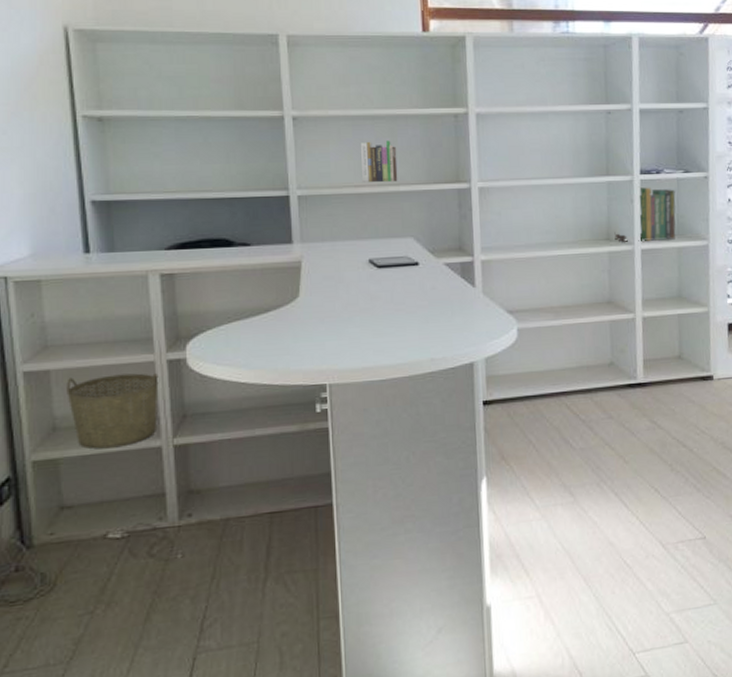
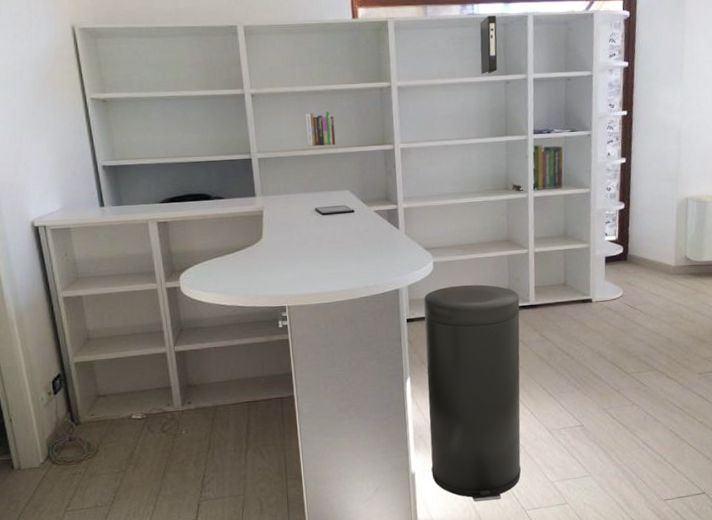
basket: present [66,373,159,449] -> none [94,298,162,354]
pedal bin: none [504,357,629,644] -> present [423,284,521,502]
binder: none [575,35,597,102] -> present [479,15,498,74]

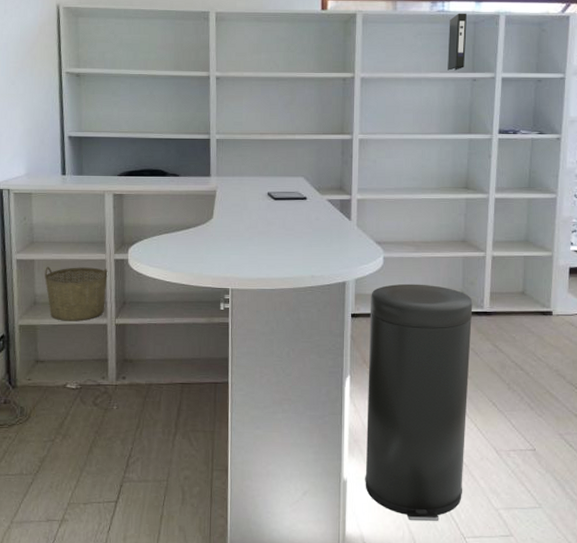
basket: none [94,298,162,354] -> present [44,266,108,321]
books: present [305,111,336,147] -> none [266,98,295,132]
books: present [512,144,563,191] -> none [472,144,529,192]

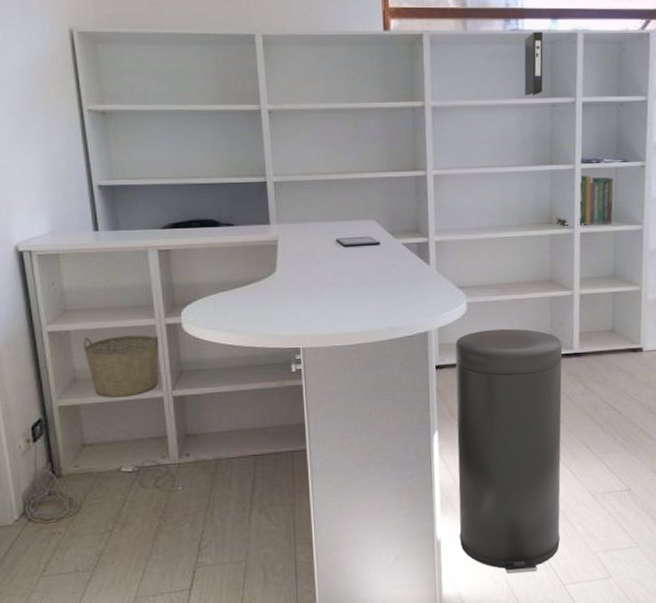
books: none [472,144,529,192] -> present [556,174,614,226]

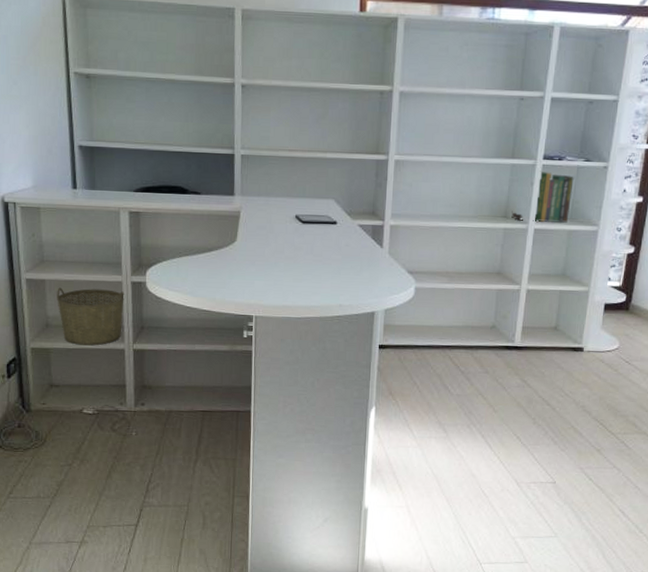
pedal bin: present [455,328,563,574] -> none [386,315,504,549]
binder: present [524,32,543,96] -> none [494,22,518,88]

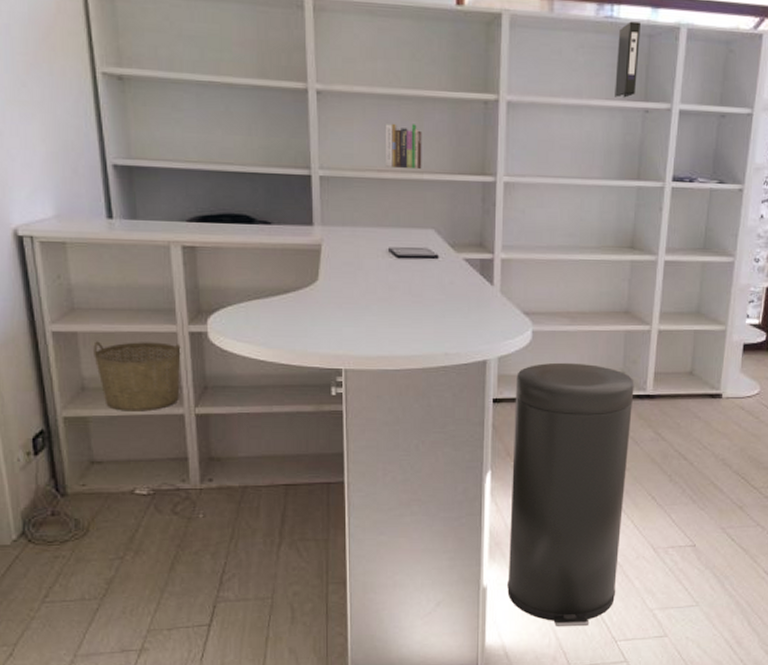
books: none [296,111,327,150] -> present [385,123,422,170]
pedal bin: none [386,315,504,549] -> present [507,362,634,627]
binder: none [494,22,518,88] -> present [615,21,640,98]
books: present [511,171,574,223] -> none [639,194,707,254]

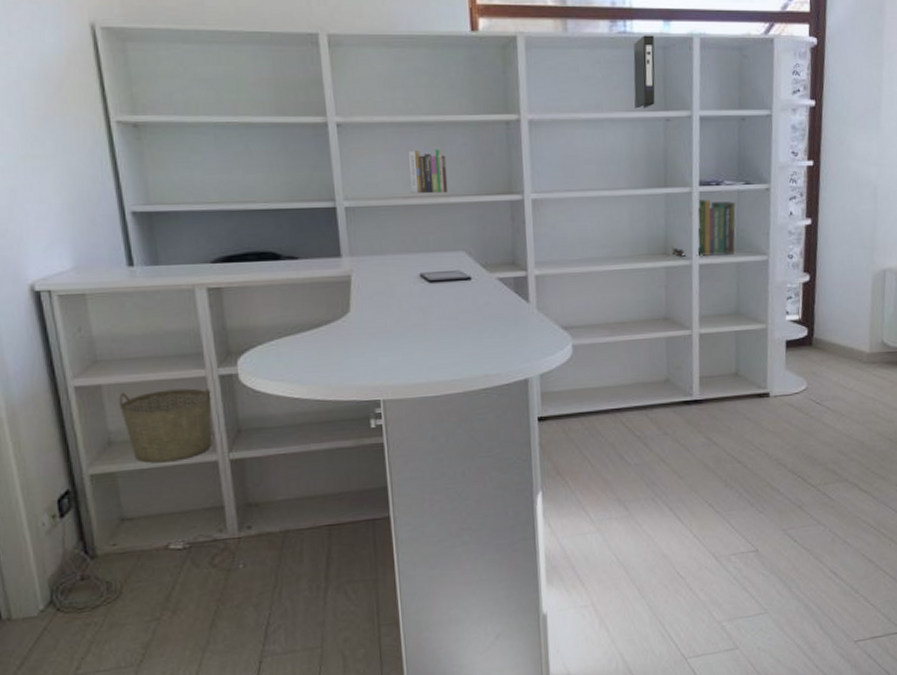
pedal bin: present [507,362,634,627] -> none [559,373,681,650]
books: none [639,194,707,254] -> present [672,198,736,257]

